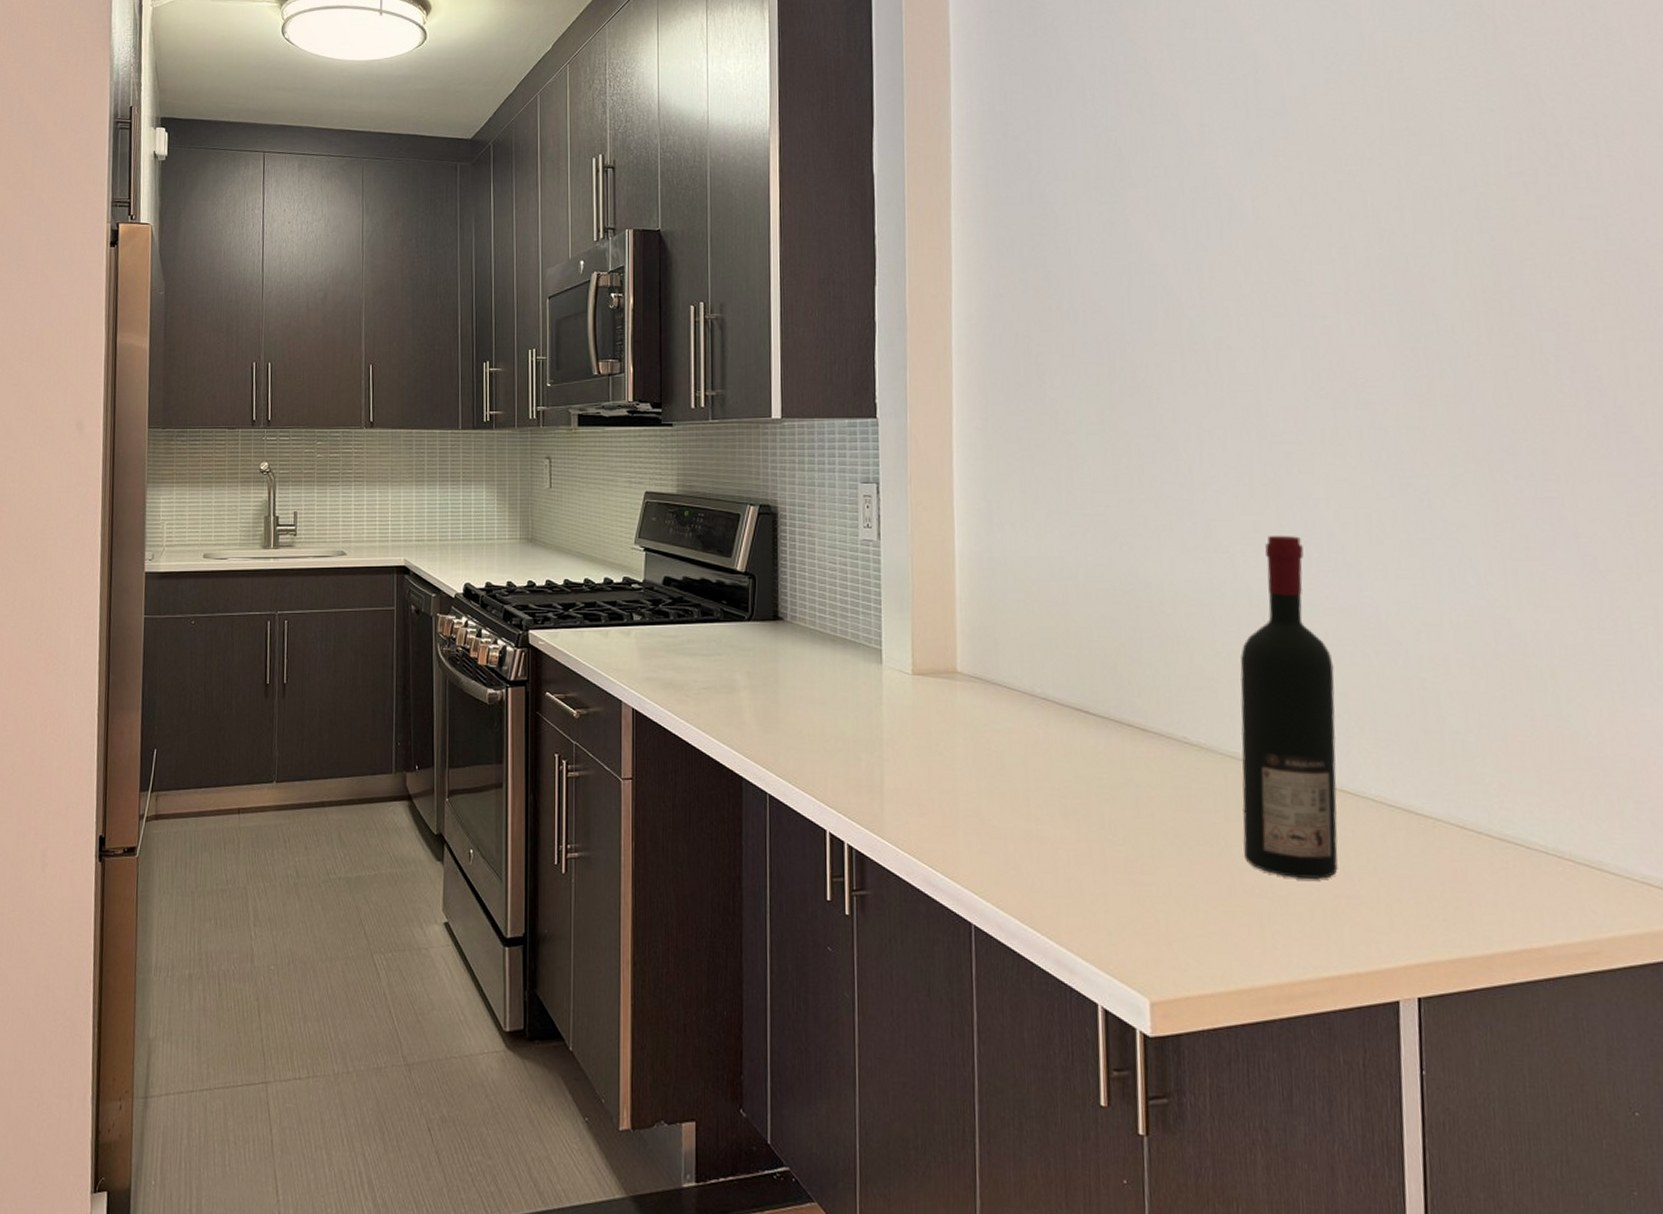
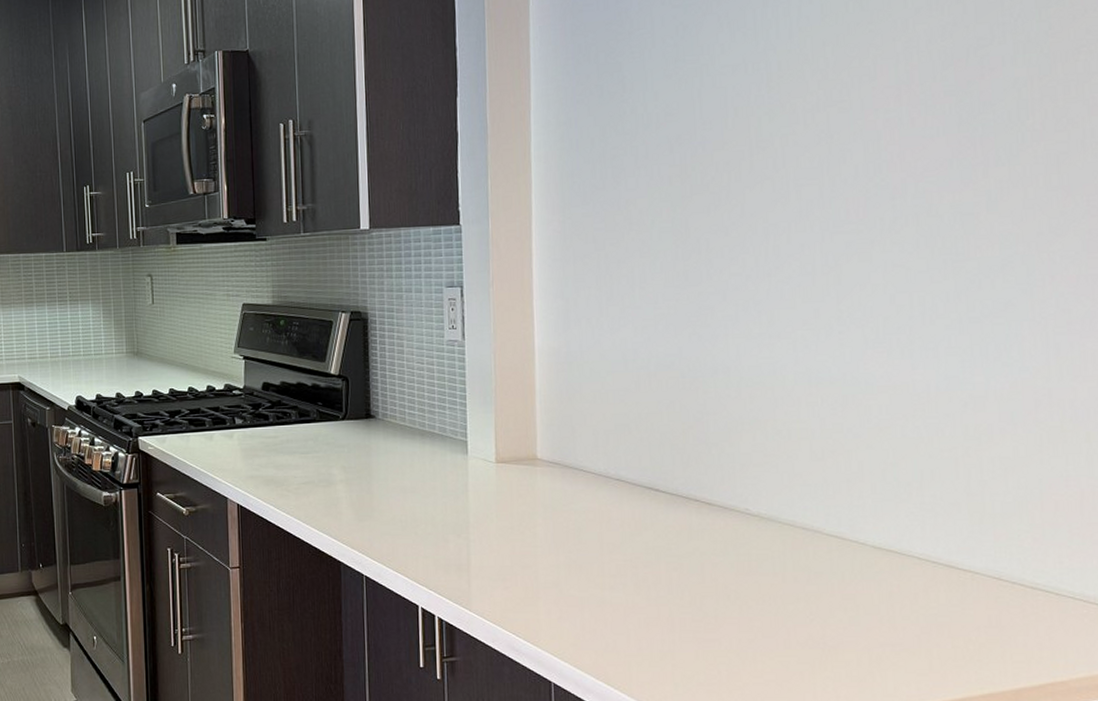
wine bottle: present [1240,535,1338,879] -> none [798,320,886,630]

